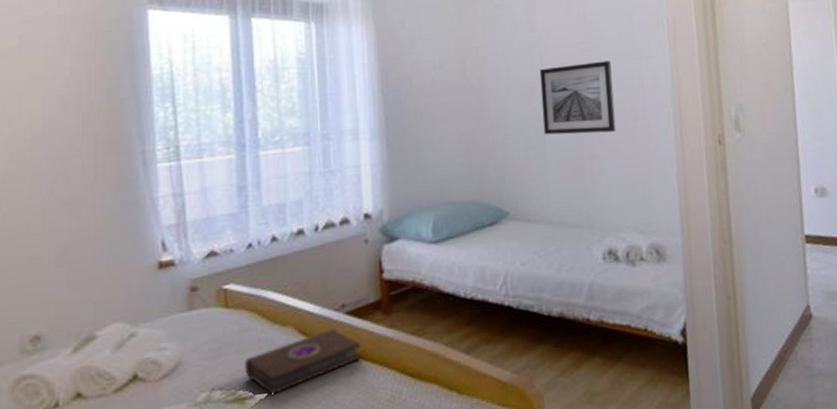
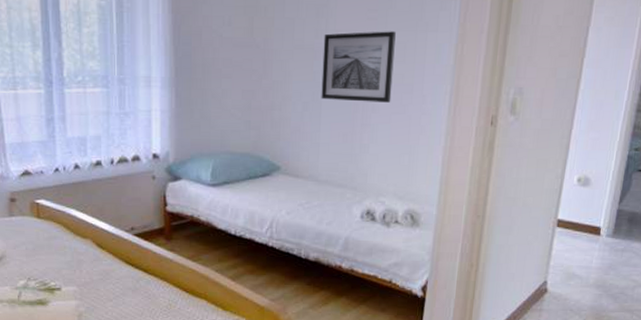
book: present [245,328,360,395] -> none [53,245,145,289]

